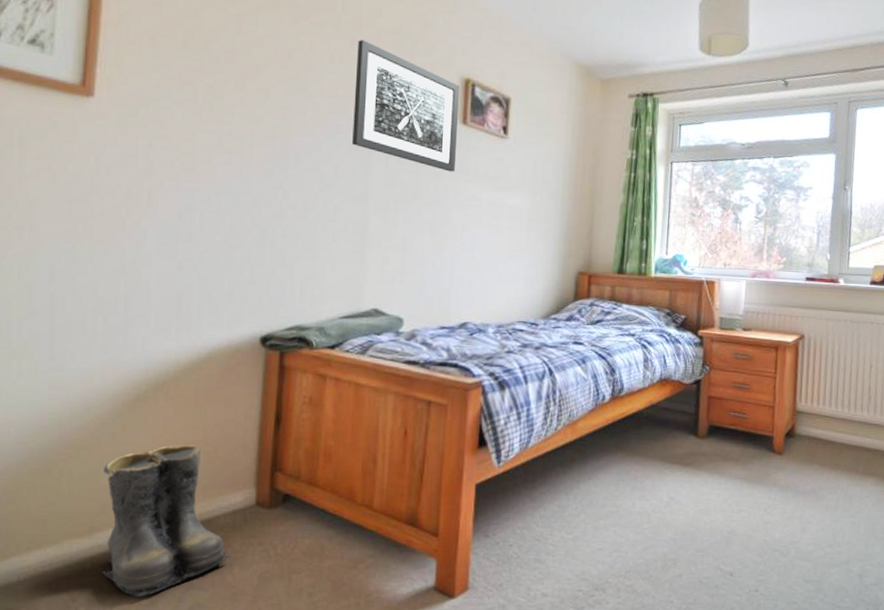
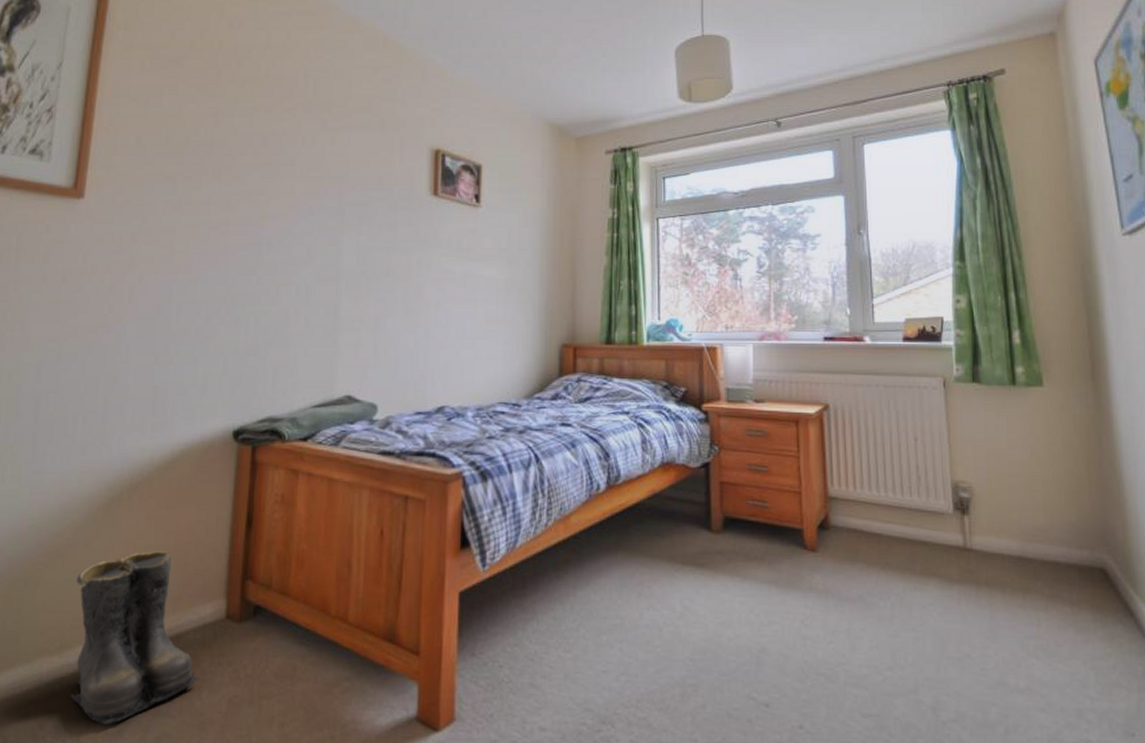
wall art: present [352,40,460,172] -> none [324,121,430,246]

